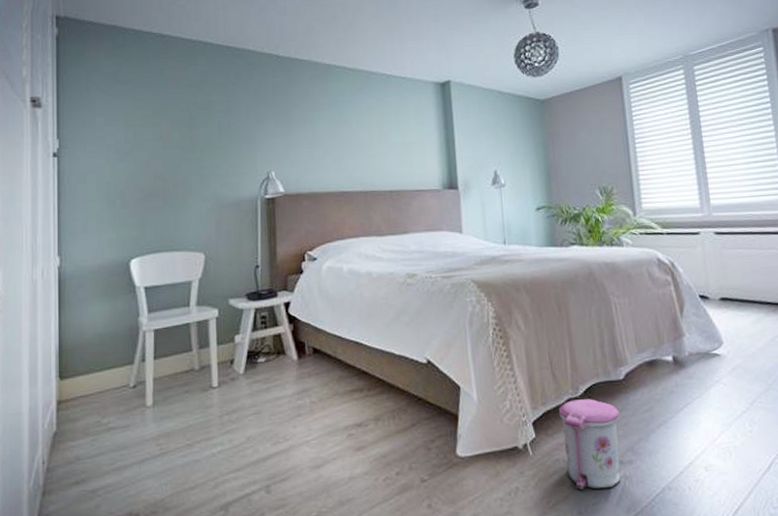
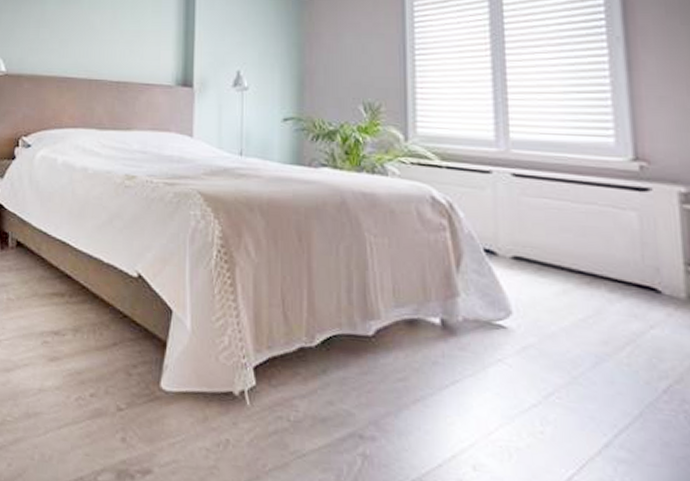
trash can: present [558,399,621,490] -> none [287,349,365,465]

